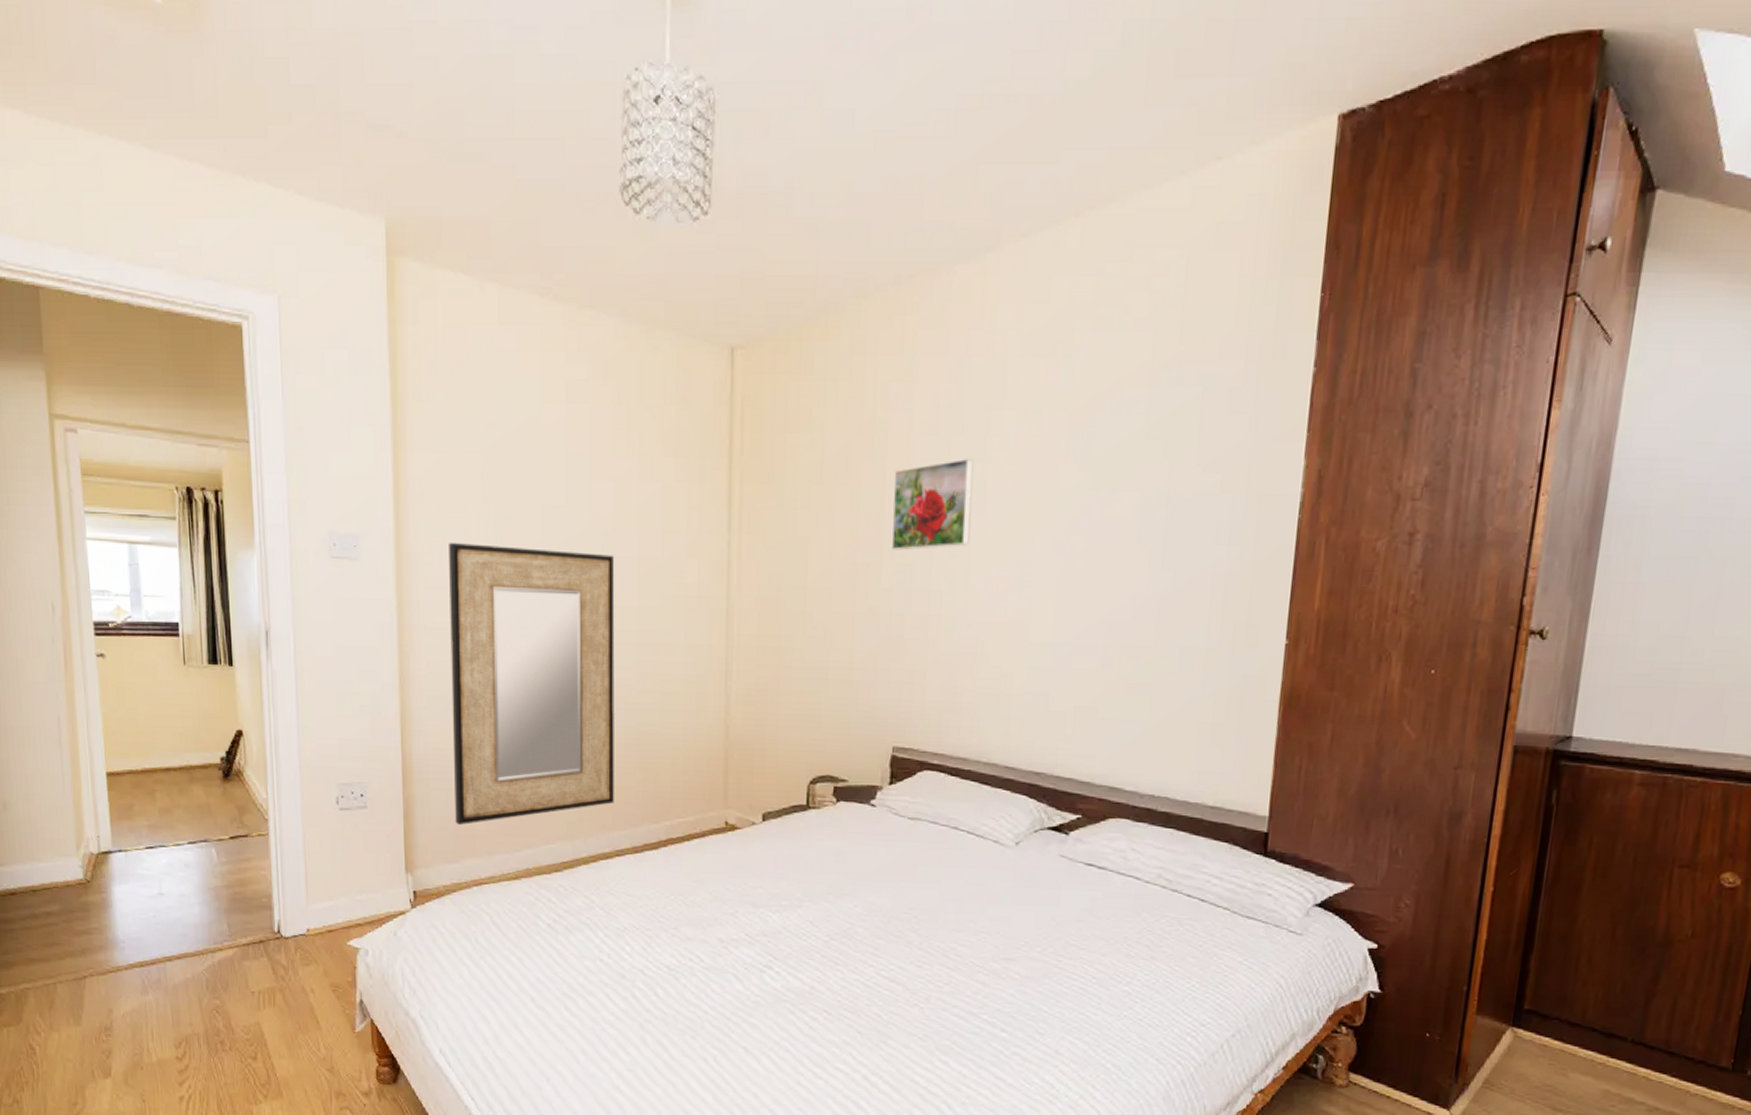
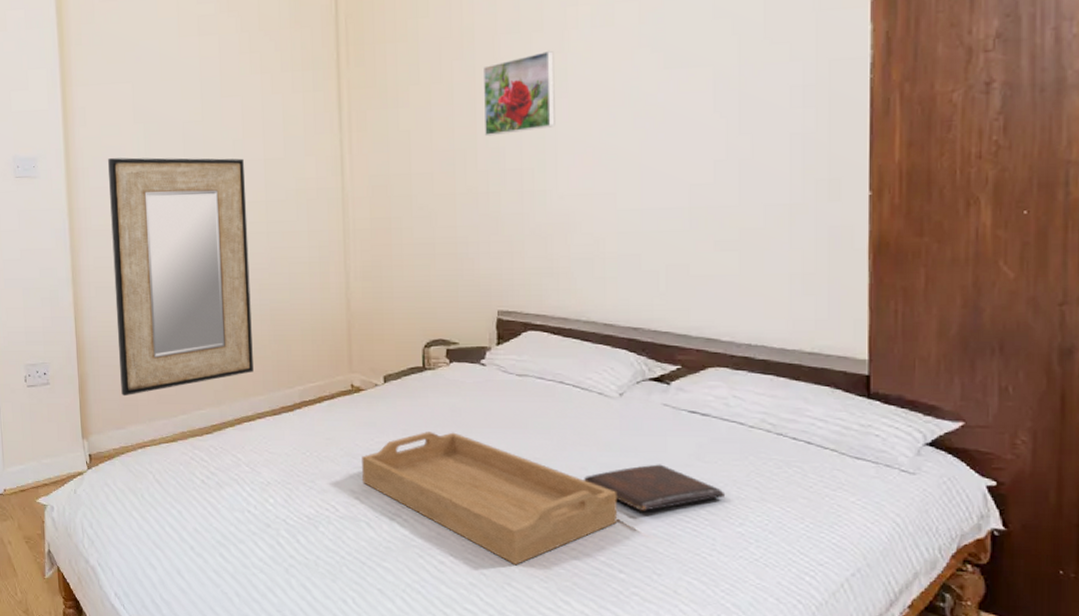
serving tray: none [732,877,1006,1023] -> present [362,432,618,566]
book: none [972,918,1116,968] -> present [584,464,726,511]

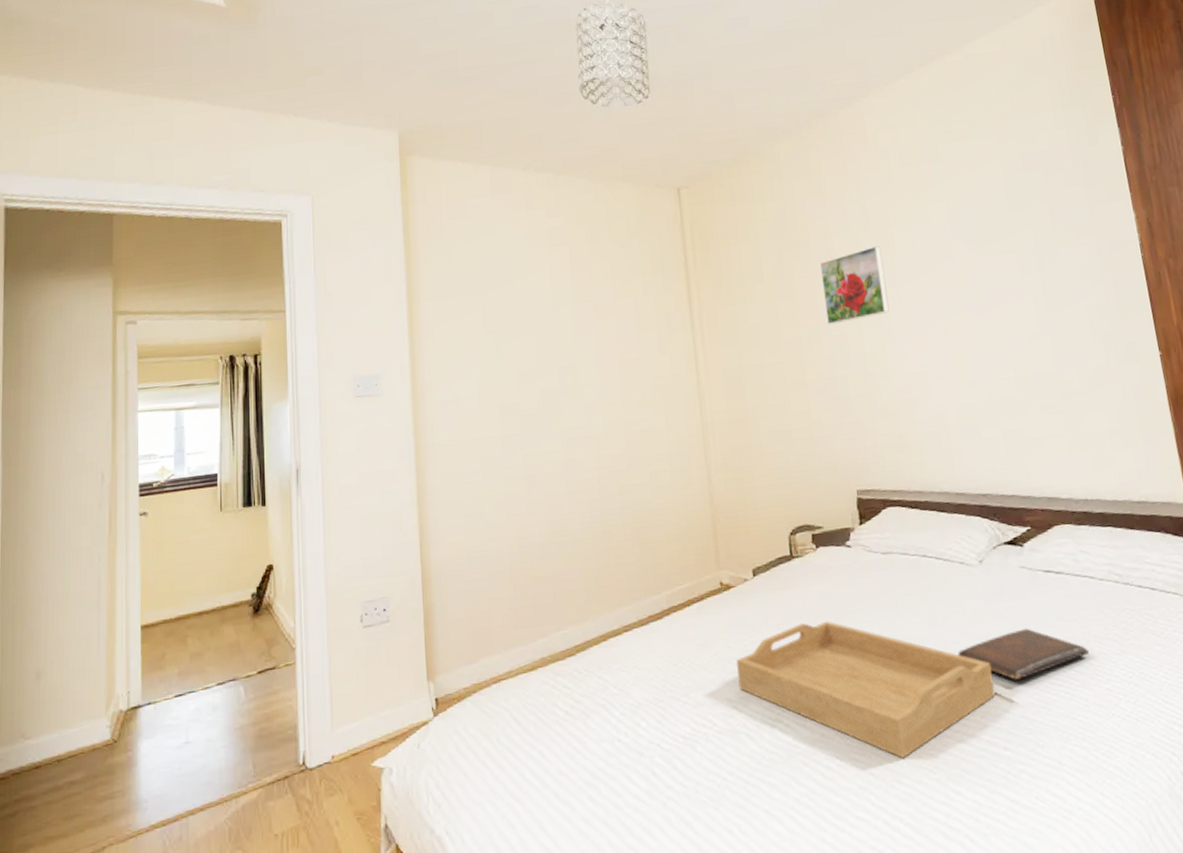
home mirror: present [108,157,254,397] -> none [457,361,618,625]

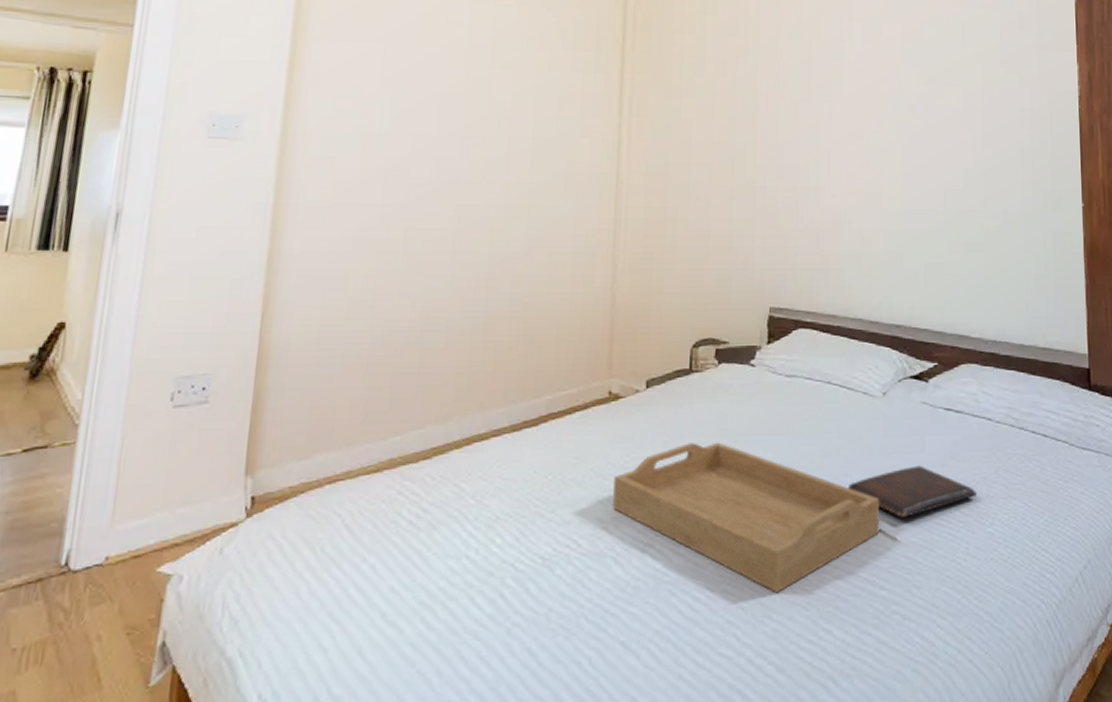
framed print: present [819,245,890,325] -> none [764,57,830,132]

